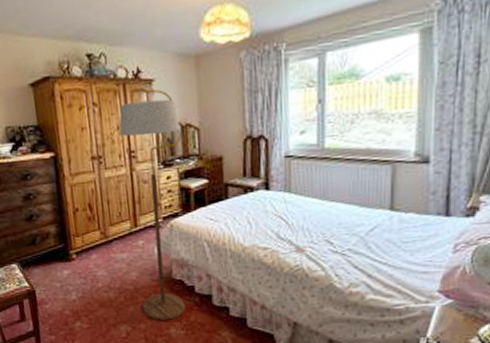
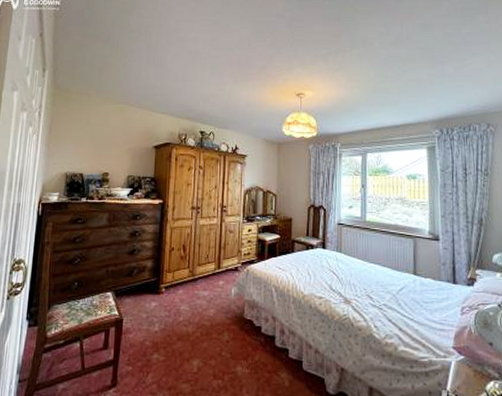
floor lamp: present [119,89,185,320] -> none [215,162,263,358]

